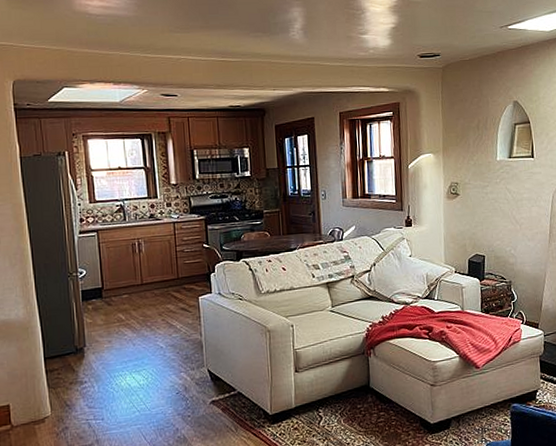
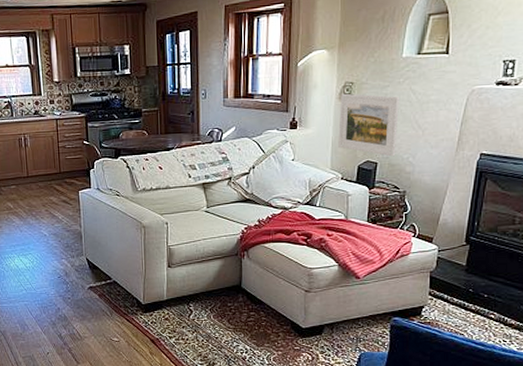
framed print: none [448,192,500,250] -> present [338,93,399,157]

